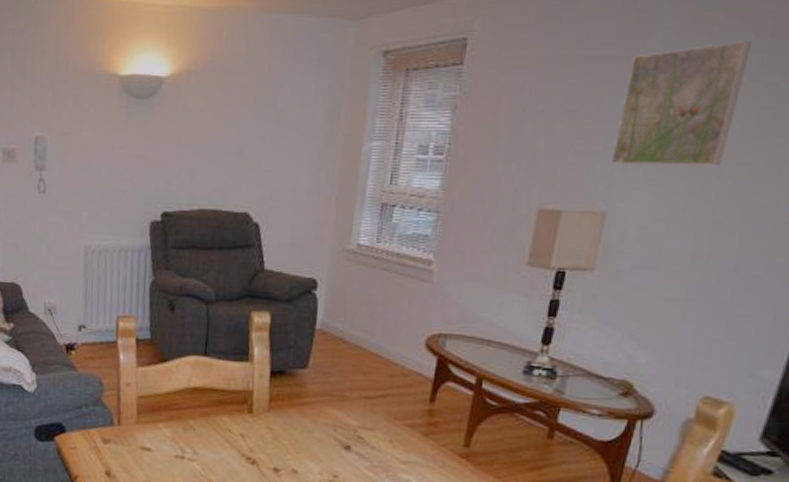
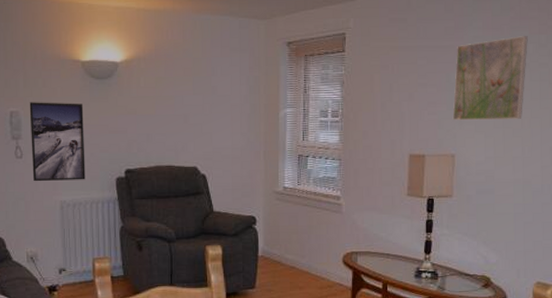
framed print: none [55,126,119,222] -> present [29,102,86,182]

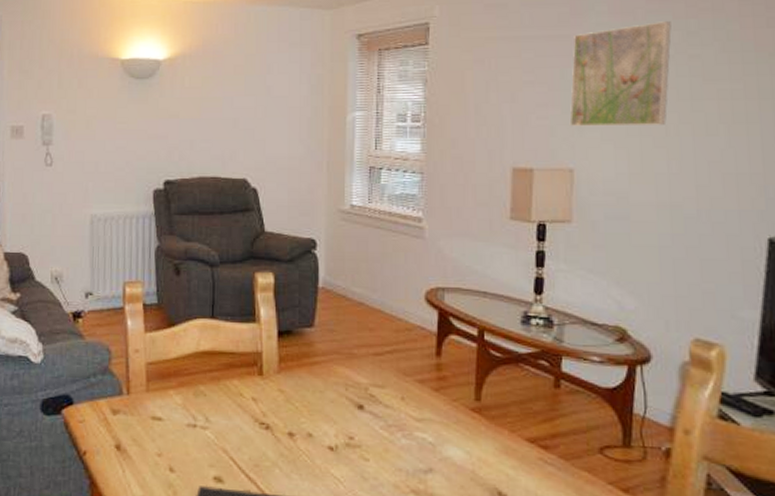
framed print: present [29,102,86,182] -> none [62,104,121,193]

